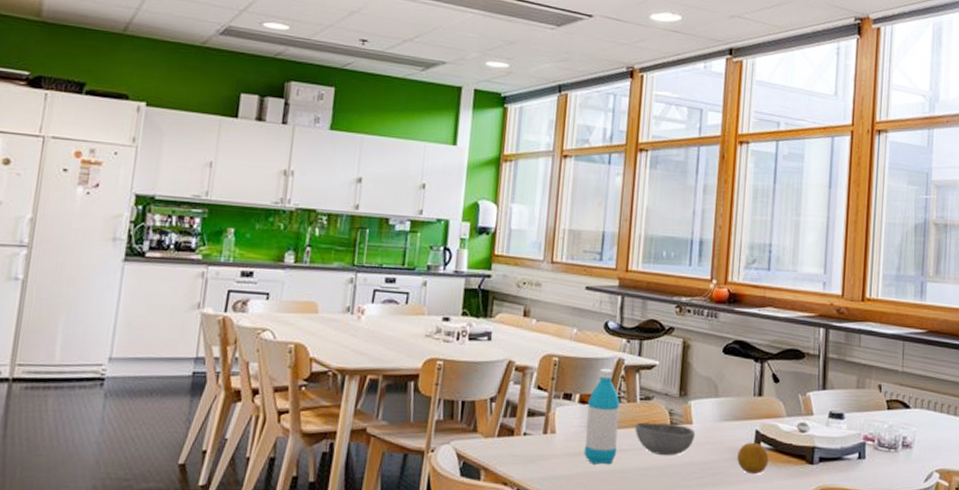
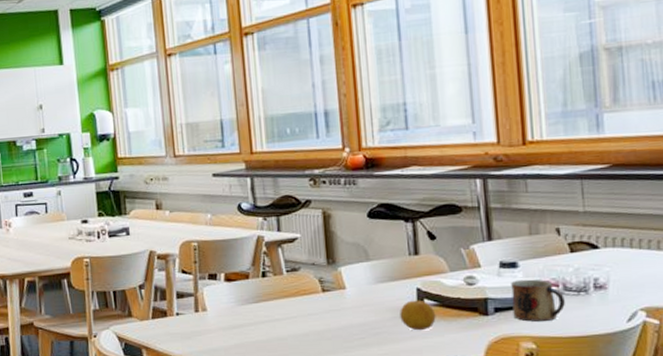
water bottle: present [584,368,620,465] -> none [234,246,271,335]
bowl: present [635,422,696,456] -> none [285,290,351,322]
mug: none [834,431,878,475] -> present [511,279,565,322]

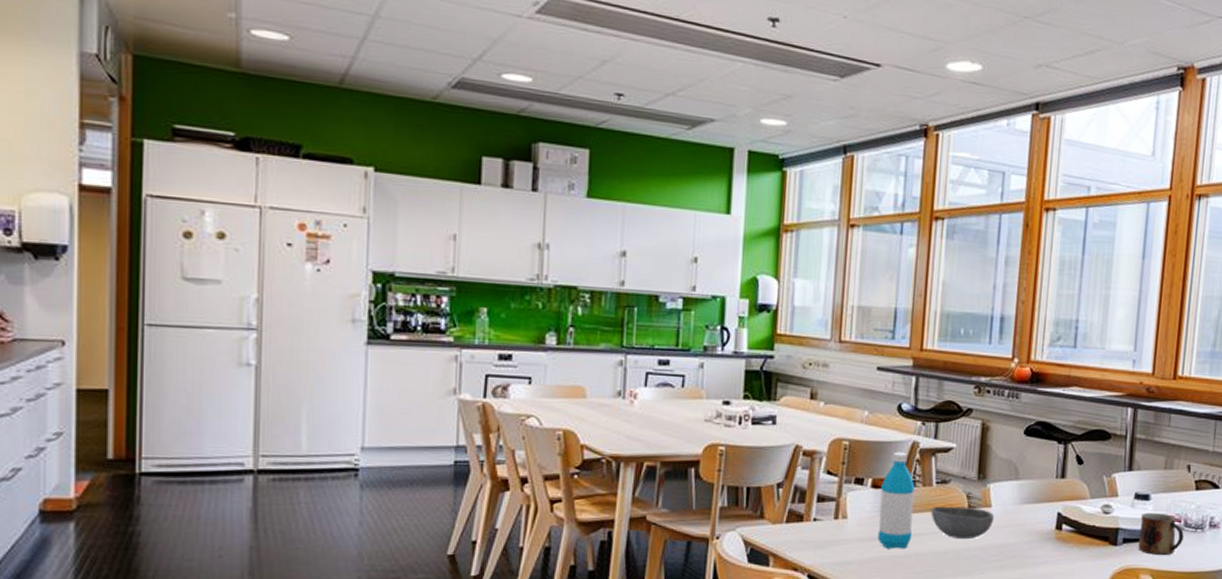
water bottle: none [234,246,271,335] -> present [877,452,915,549]
bowl: none [285,290,351,322] -> present [931,506,995,540]
fruit: present [400,300,436,331] -> none [1038,524,1071,557]

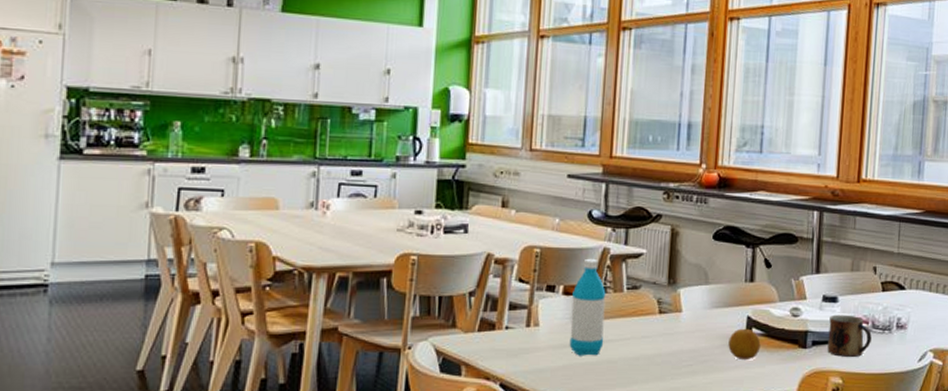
bowl: present [931,506,995,540] -> none [622,312,685,345]
fruit: none [1038,524,1071,557] -> present [728,328,761,360]

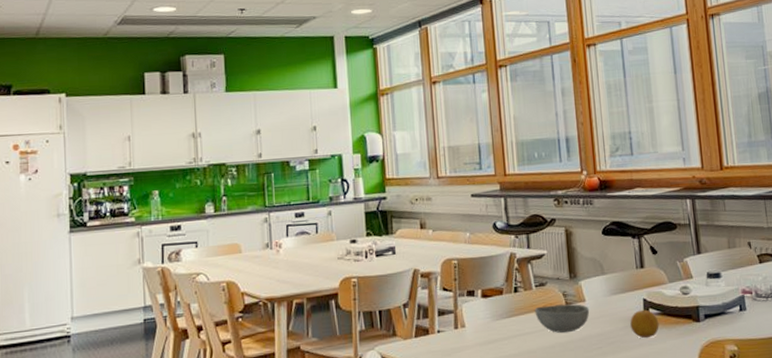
water bottle: present [569,258,606,356] -> none [490,263,523,350]
bowl: none [622,312,685,345] -> present [534,303,590,333]
mug: present [827,314,872,357] -> none [716,287,758,326]

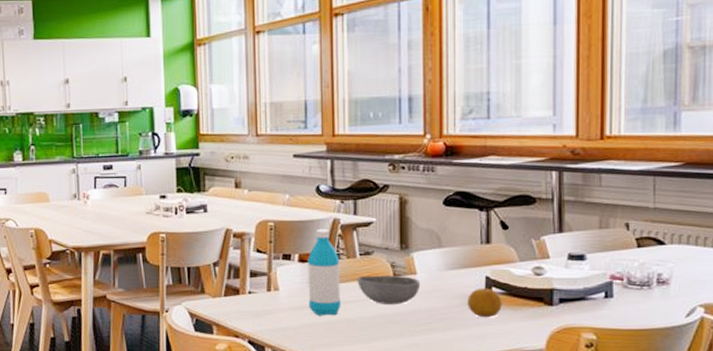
water bottle: none [490,263,523,350] -> present [308,228,342,316]

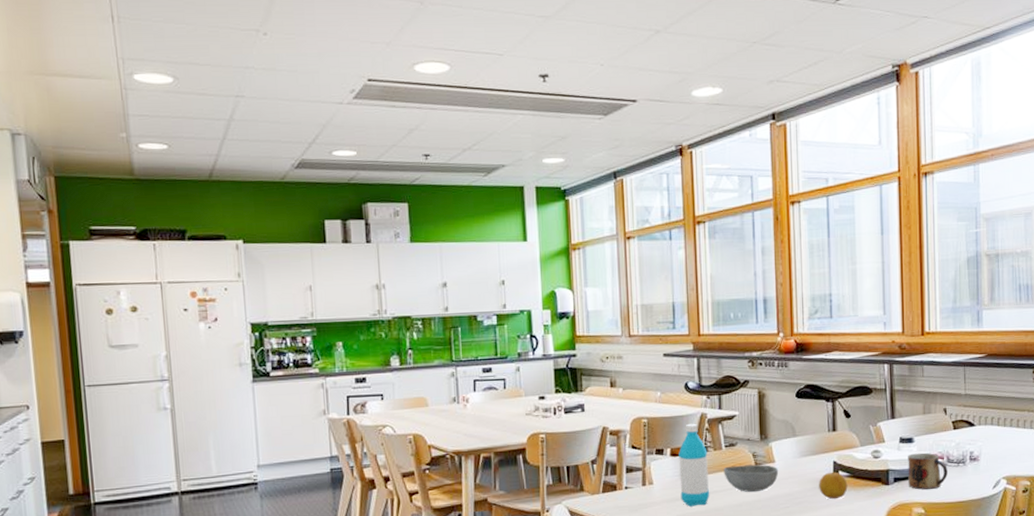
mug: none [577,272,628,313] -> present [908,452,948,490]

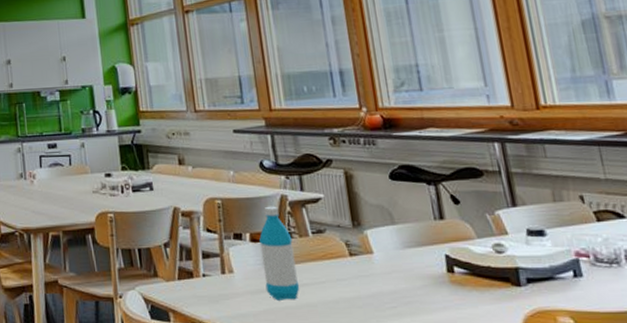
bowl: present [723,464,779,493] -> none [312,254,380,288]
fruit: present [819,471,848,500] -> none [430,267,468,301]
mug: present [908,452,948,490] -> none [540,248,599,294]

